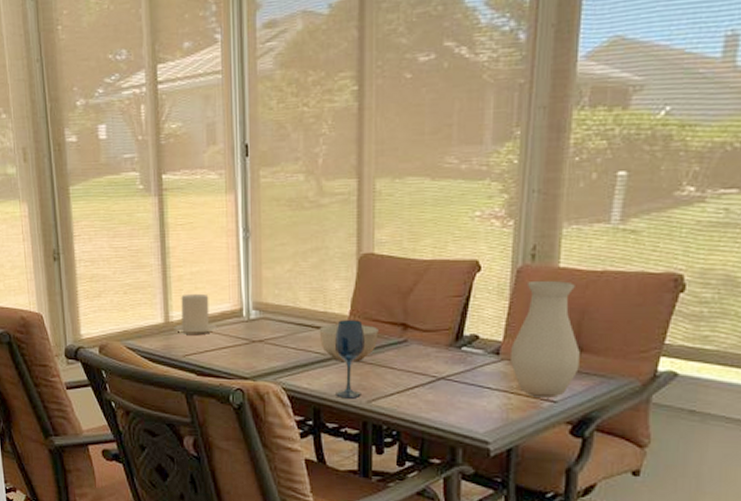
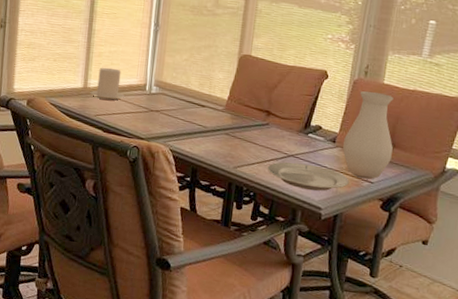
bowl: present [319,323,379,361] -> none [203,104,249,136]
wineglass: present [334,320,365,399] -> none [210,102,238,164]
plate: none [411,387,523,420] -> present [267,162,349,191]

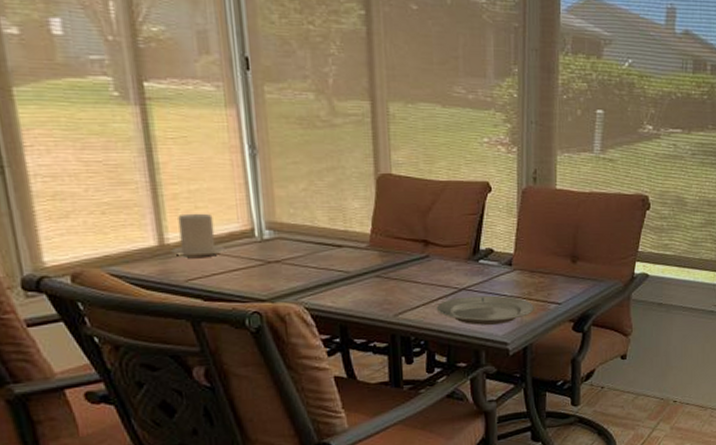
pitcher: present [342,91,394,179] -> none [520,200,577,301]

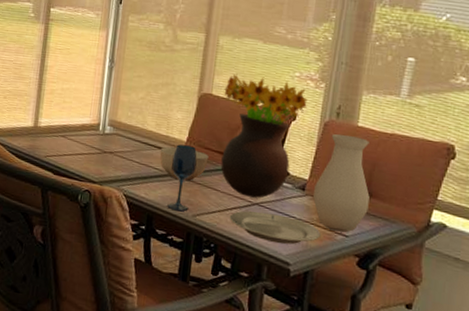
candle: present [171,213,226,257] -> none [40,105,78,141]
bowl: none [340,242,401,278] -> present [159,146,209,181]
wineglass: none [356,238,388,314] -> present [167,144,197,212]
flower arrangement: none [405,146,502,283] -> present [220,73,309,199]
pitcher: none [520,200,577,301] -> present [312,134,370,233]

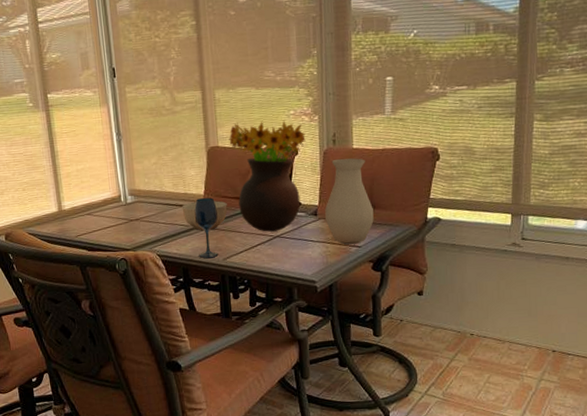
plate: present [229,211,321,245] -> none [256,241,338,267]

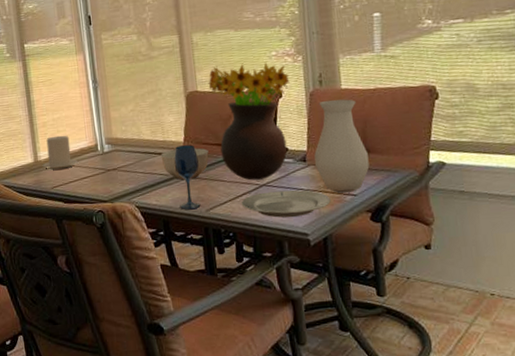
candle: none [66,186,102,219] -> present [42,135,79,170]
plate: none [256,241,338,267] -> present [241,189,331,218]

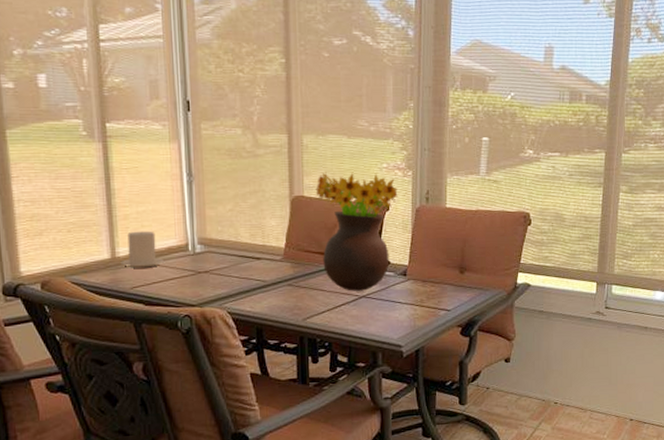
bowl: present [160,147,209,180] -> none [259,255,310,287]
wineglass: present [173,145,201,210] -> none [272,251,299,318]
plate: present [241,189,331,218] -> none [339,302,426,329]
pitcher: present [314,99,370,193] -> none [414,217,464,308]

